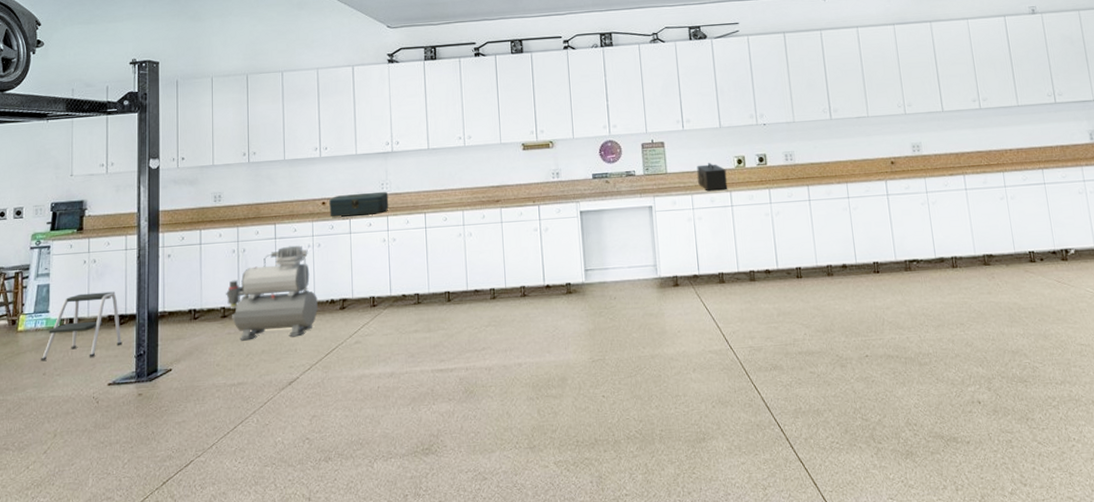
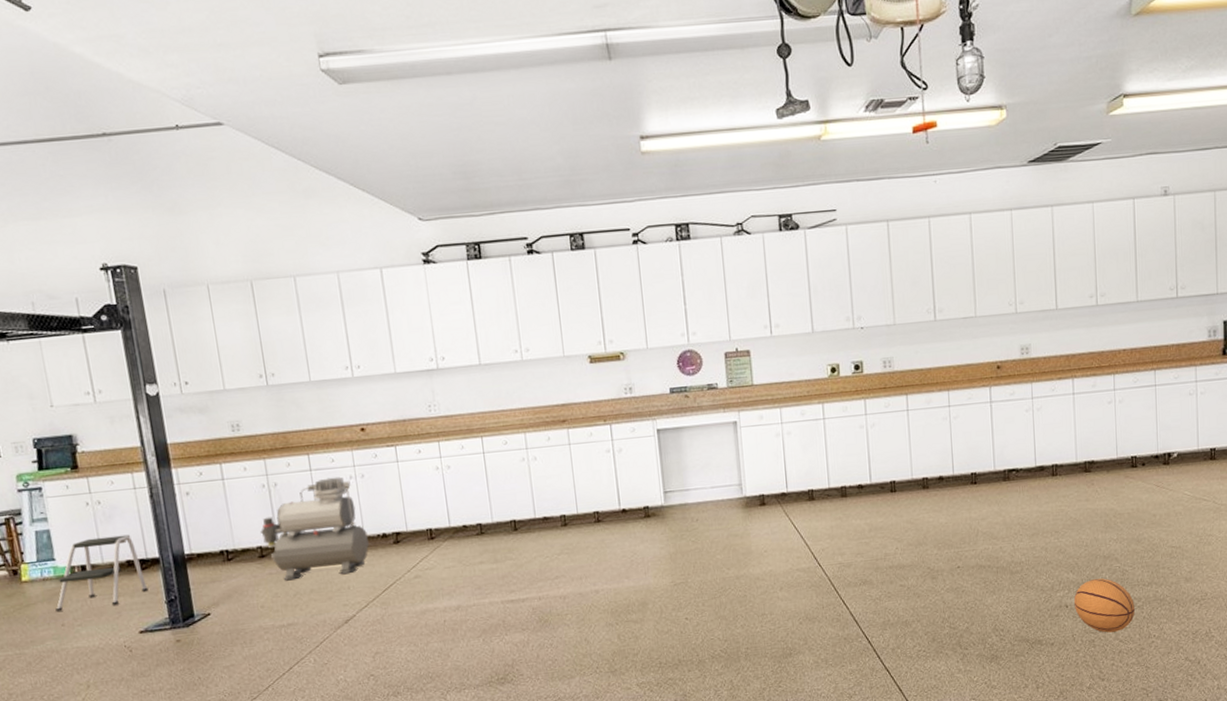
toolbox: present [329,191,389,218] -> none [368,414,440,445]
tool box: present [697,163,728,192] -> none [786,372,820,404]
basketball: none [986,374,1051,433] -> present [1074,578,1135,633]

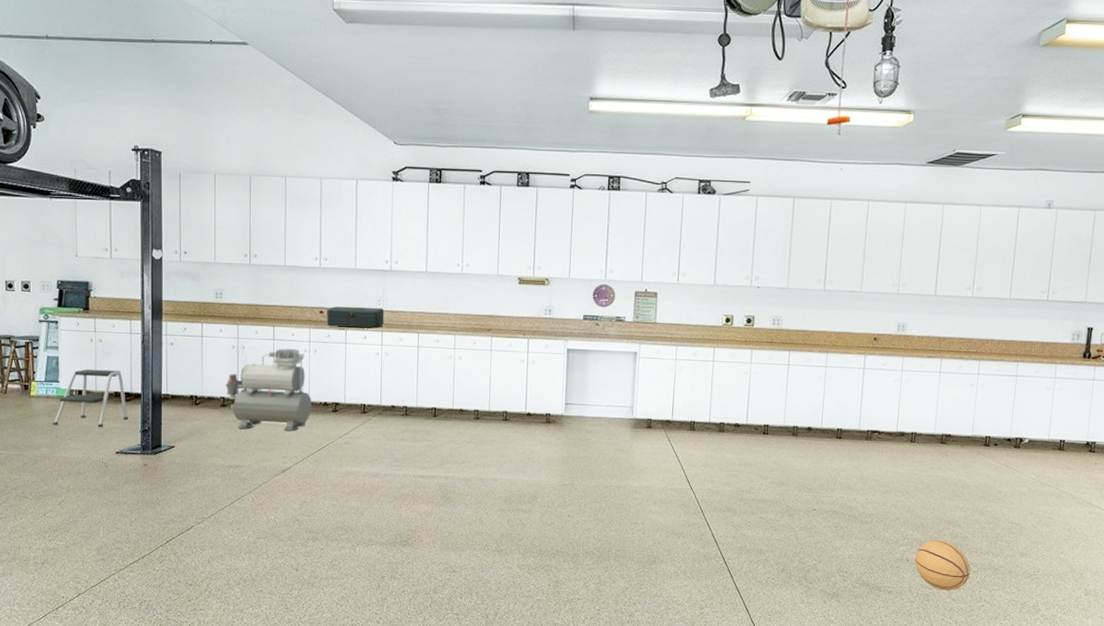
toolbox: none [368,414,440,445] -> present [327,306,385,329]

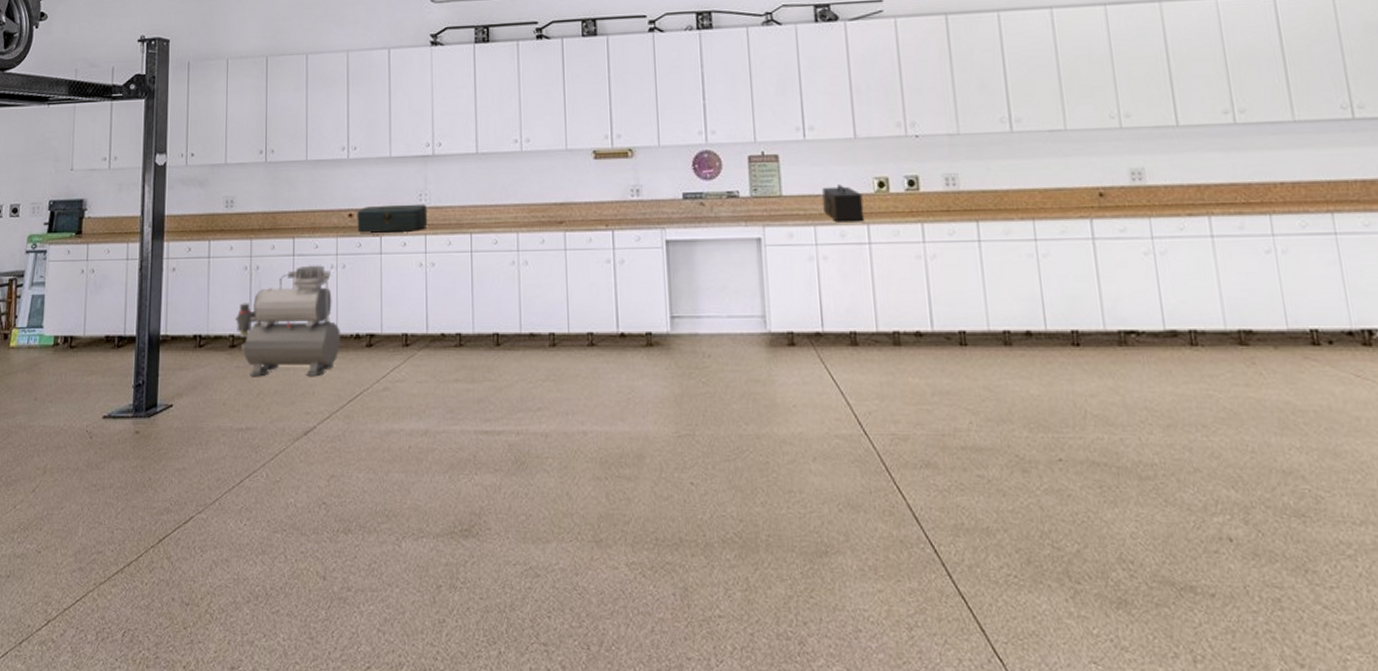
step stool: present [53,369,128,427] -> none [32,308,120,385]
tool box: none [684,318,714,346] -> present [822,185,865,223]
basketball: present [915,539,970,591] -> none [1241,502,1344,591]

